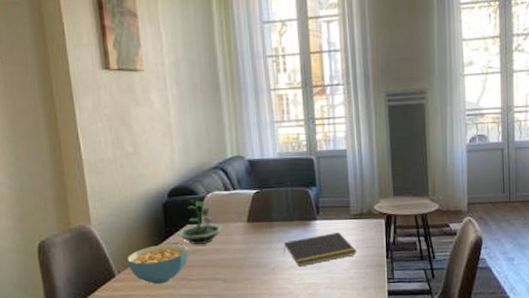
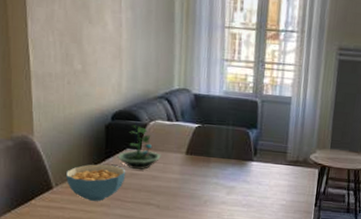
notepad: present [284,232,357,267] -> none [217,175,288,204]

